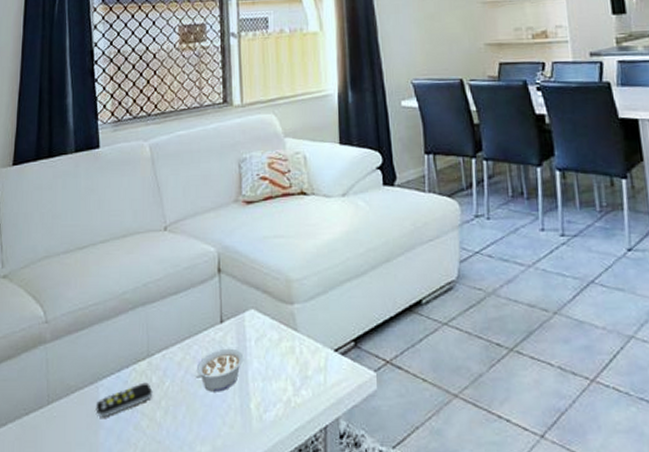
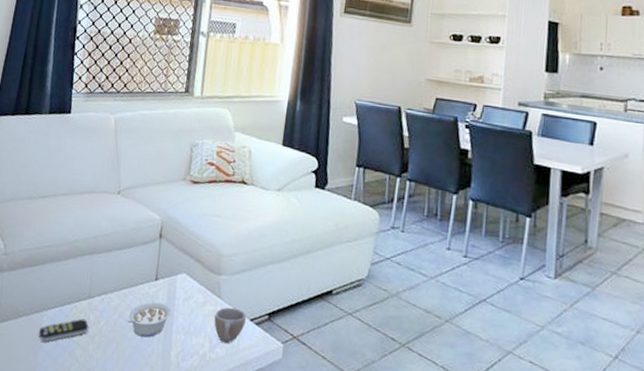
cup: none [294,339,330,384] -> present [214,307,246,344]

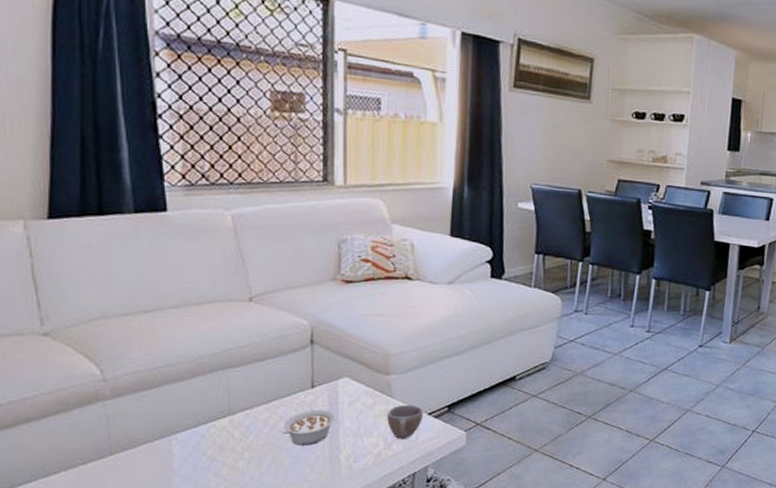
remote control: present [38,318,89,342] -> none [168,437,235,467]

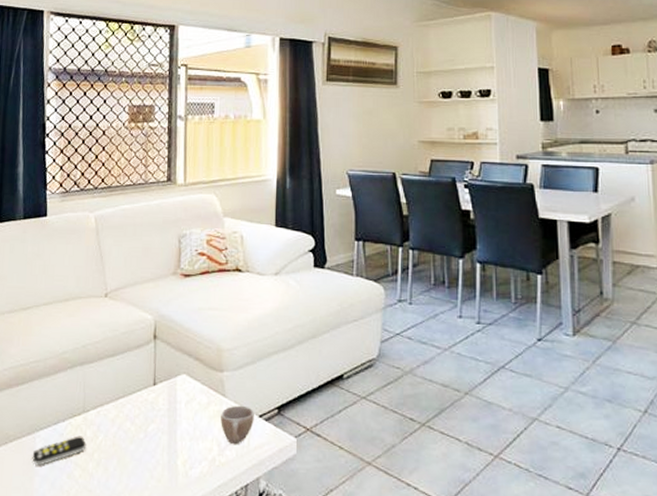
remote control: none [168,437,235,467] -> present [32,436,87,466]
legume: present [282,410,335,446] -> none [127,408,174,448]

